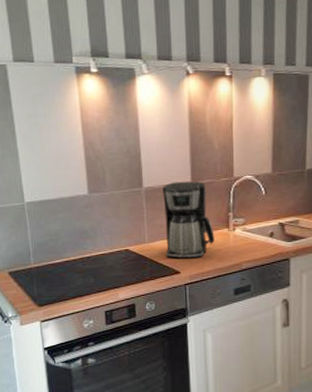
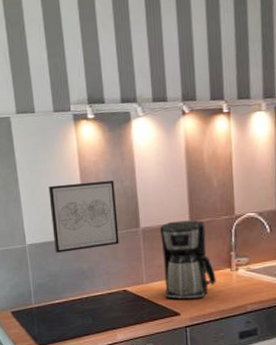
wall art: none [49,139,122,211] -> present [48,180,119,253]

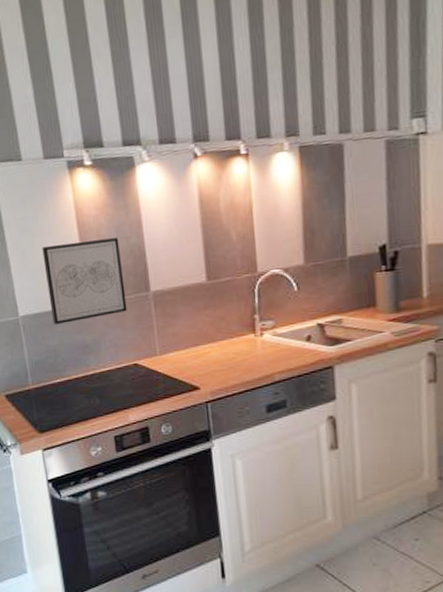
coffee maker: present [160,220,216,299] -> none [173,279,239,372]

